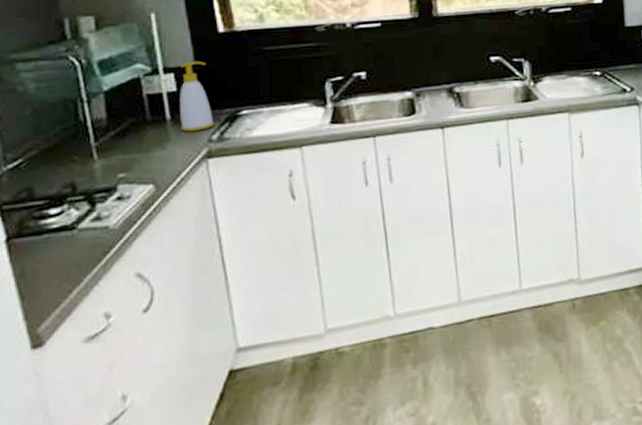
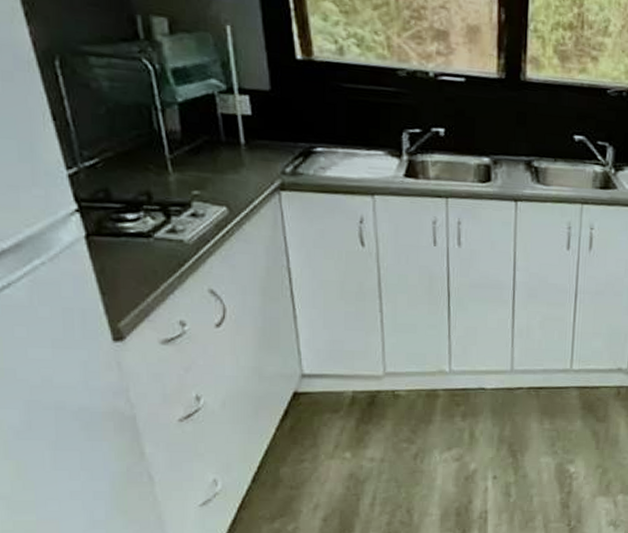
soap bottle: present [180,61,215,132] -> none [254,85,288,161]

